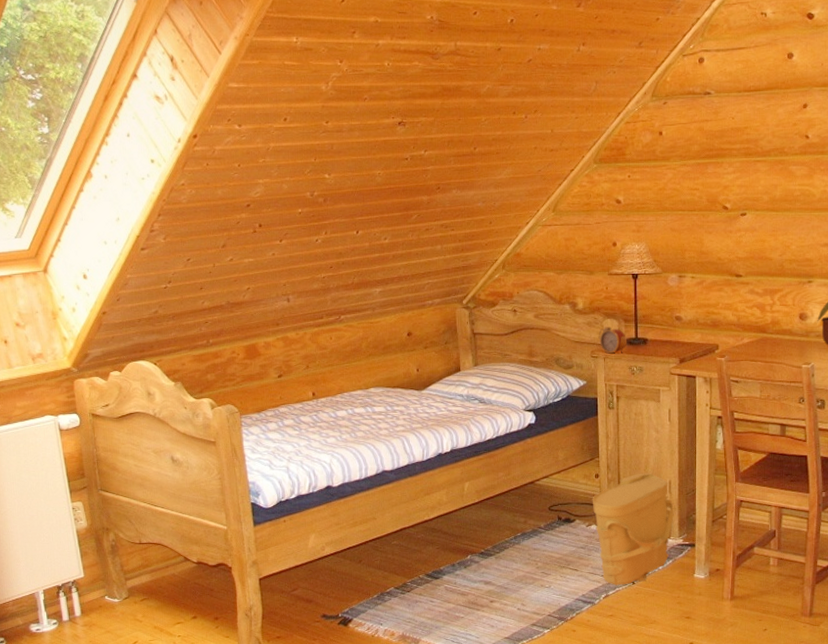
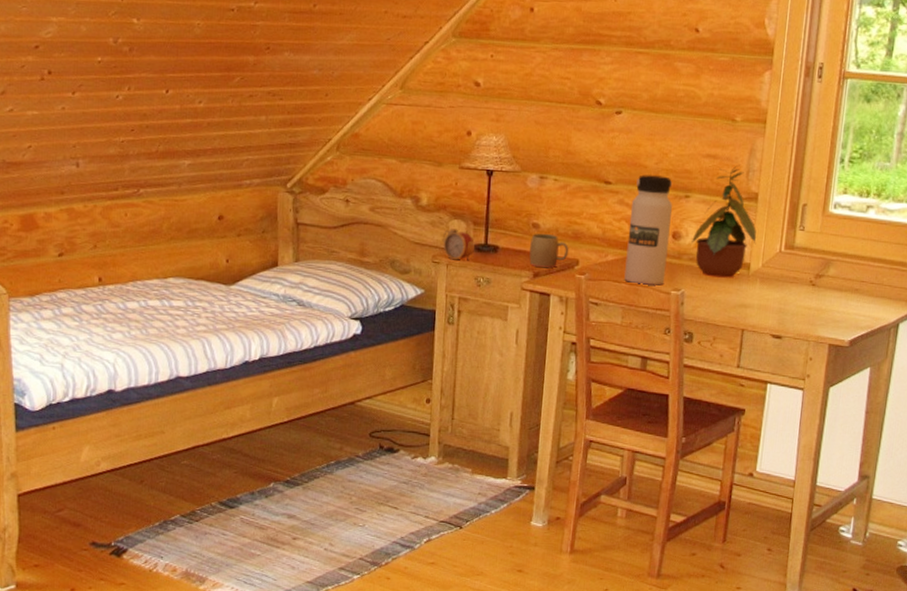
bag: present [592,473,676,585] -> none [420,401,516,529]
mug: none [675,324,709,354] -> present [529,233,569,268]
water bottle: none [760,266,798,362] -> present [624,175,673,285]

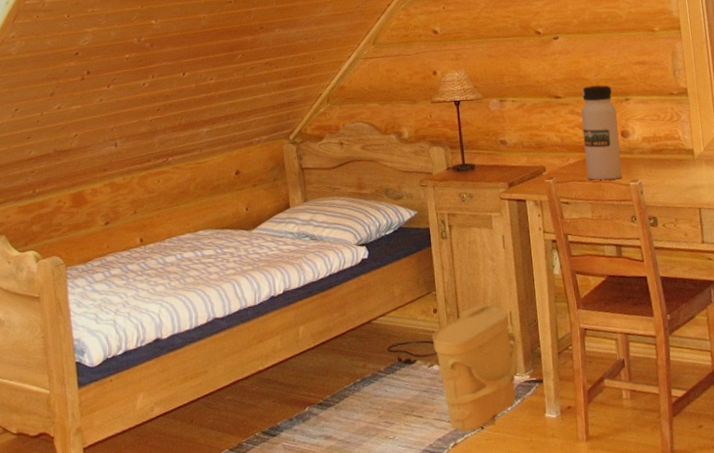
bag: none [420,401,516,529] -> present [432,304,520,432]
alarm clock: present [442,228,475,260] -> none [426,154,455,182]
mug: present [529,233,569,268] -> none [501,147,535,178]
potted plant: present [691,164,757,278] -> none [638,66,695,166]

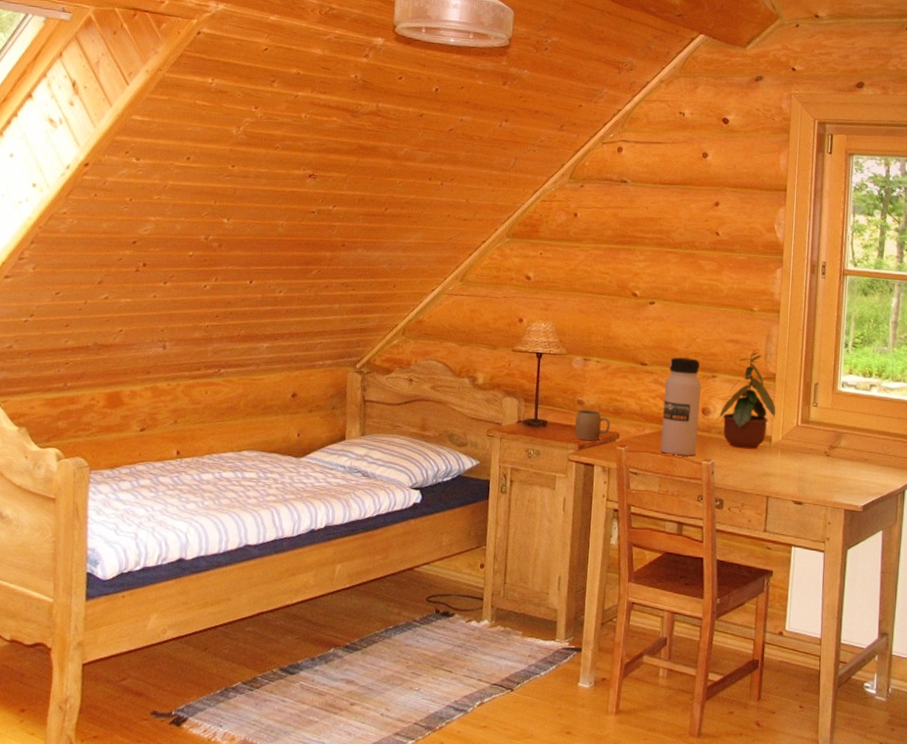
bag: present [432,304,520,432] -> none [474,565,564,692]
mug: none [501,147,535,178] -> present [575,409,610,441]
potted plant: none [638,66,695,166] -> present [719,348,776,449]

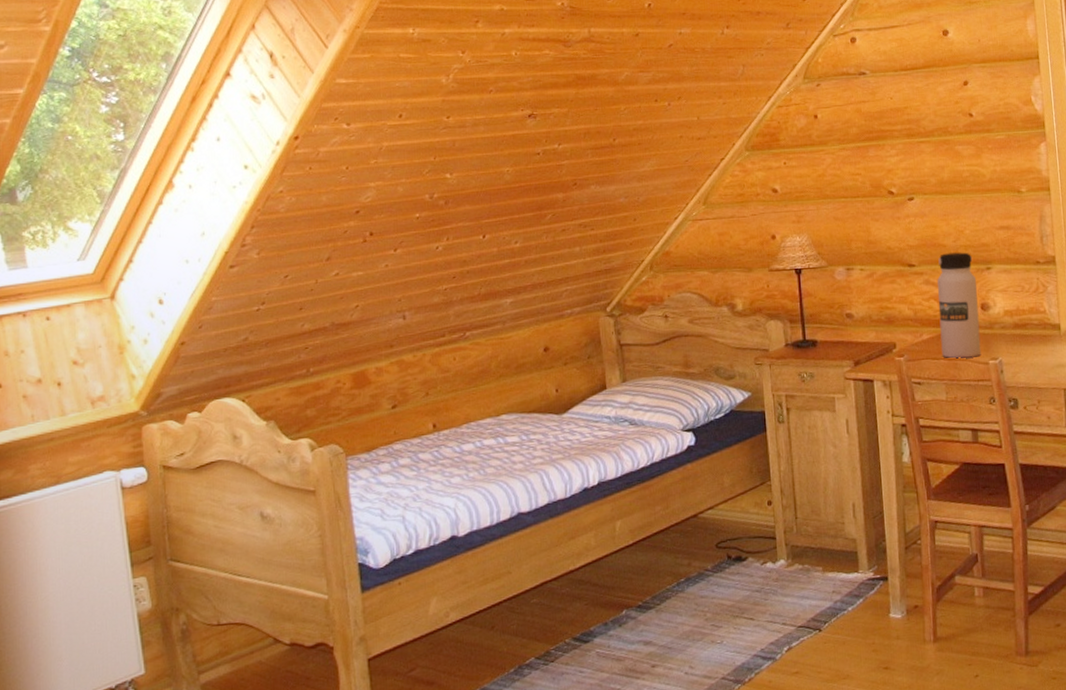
mug: present [575,409,610,441] -> none [846,321,885,356]
potted plant: present [719,348,776,449] -> none [1000,231,1062,342]

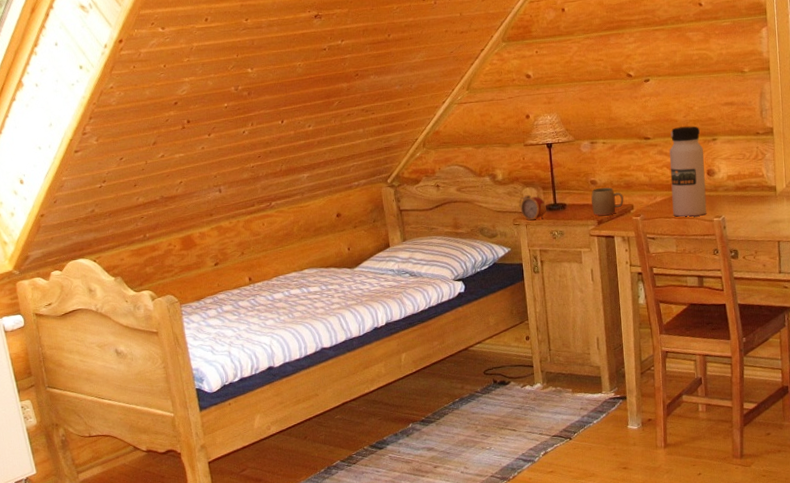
alarm clock: none [761,329,795,360] -> present [519,195,547,221]
mug: none [846,321,885,356] -> present [591,187,624,216]

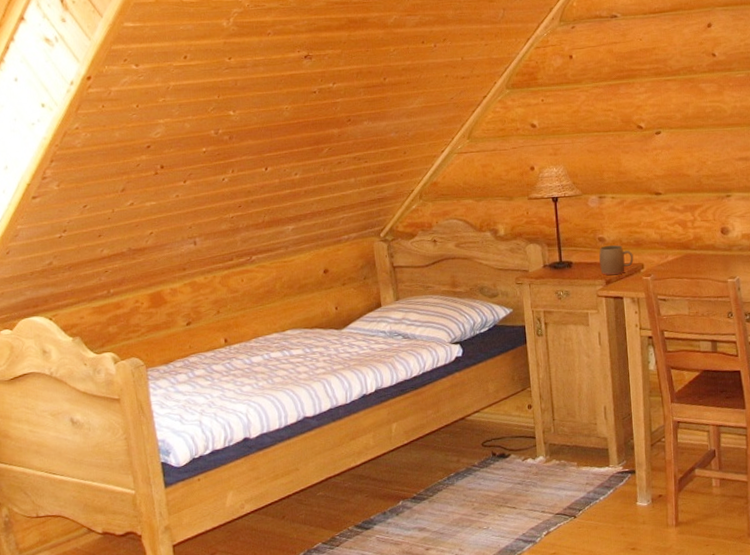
alarm clock: present [519,195,547,221] -> none [522,252,552,280]
water bottle: present [669,126,707,217] -> none [681,181,721,278]

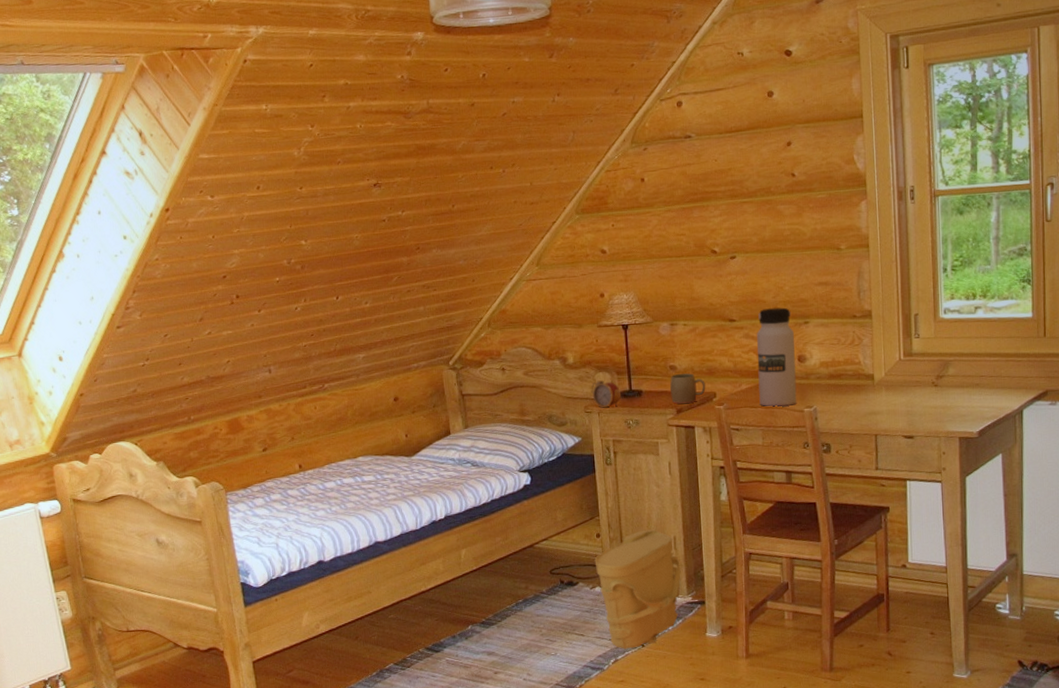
alarm clock: none [522,252,552,280] -> present [591,380,622,408]
bag: none [526,399,613,521] -> present [594,529,683,649]
water bottle: none [681,181,721,278] -> present [756,307,797,407]

